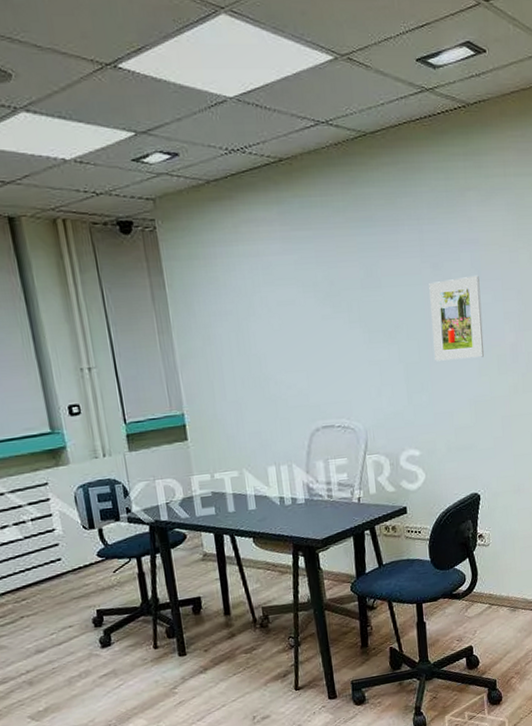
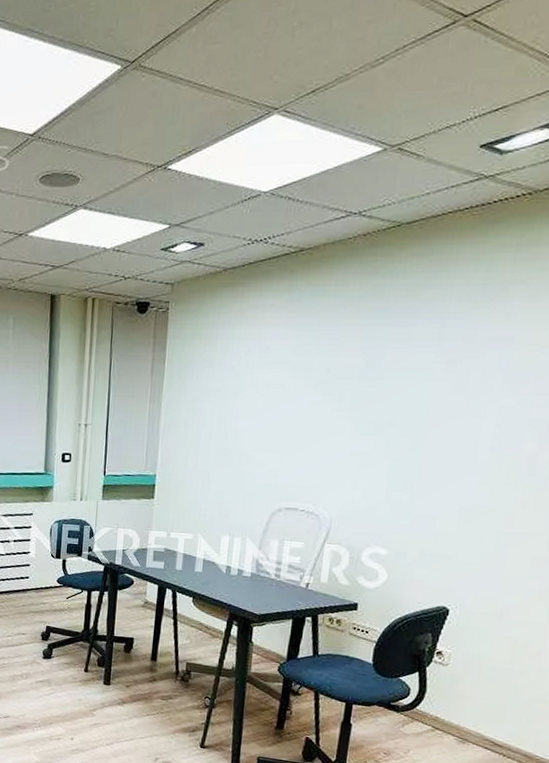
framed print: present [429,275,484,361] -> none [428,376,505,464]

